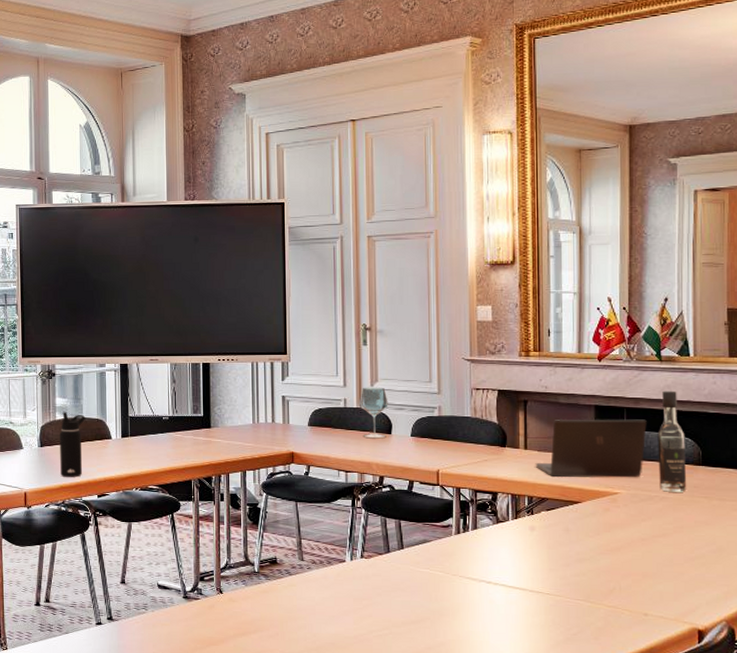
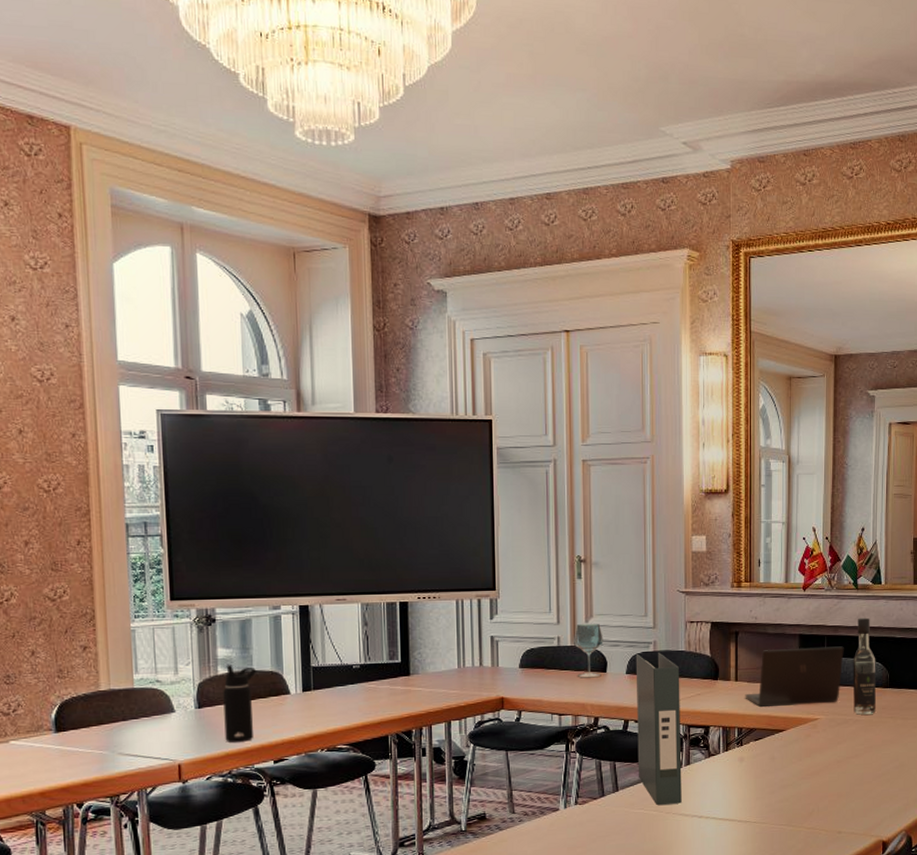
binder: none [420,417,469,567] -> present [635,652,682,805]

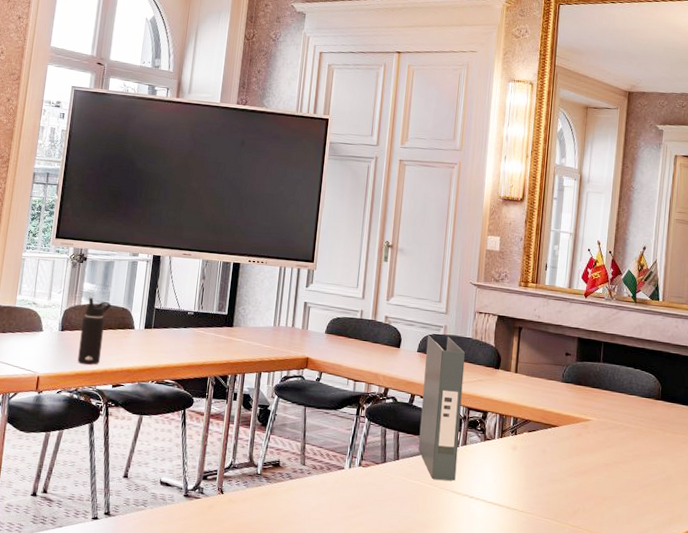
wine glass: present [574,623,604,678] -> none [374,301,401,352]
laptop: present [745,646,844,708] -> none [522,347,619,407]
bottle: present [853,617,877,715] -> none [624,329,650,424]

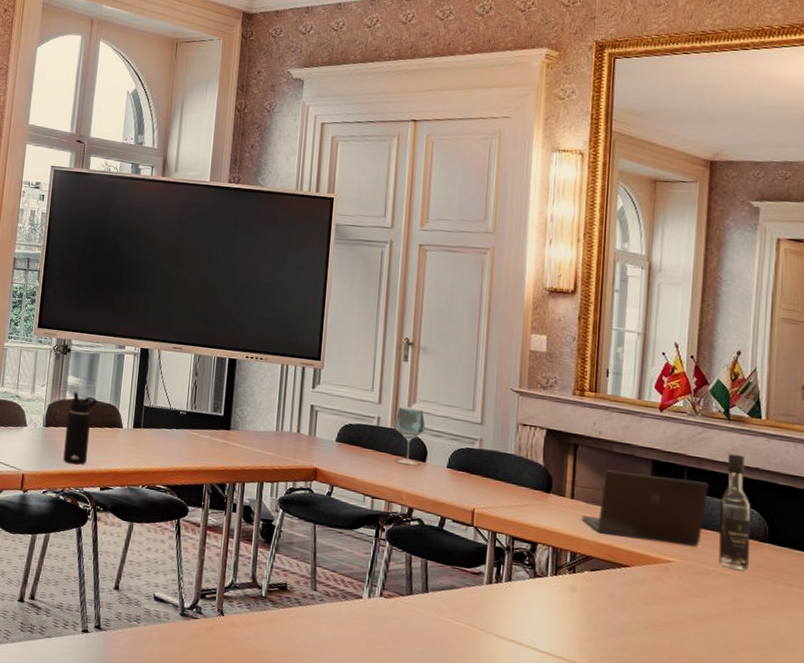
wine glass: none [374,301,401,352] -> present [394,407,426,467]
binder: present [418,334,466,481] -> none [451,448,507,623]
laptop: none [522,347,619,407] -> present [581,470,709,547]
bottle: none [624,329,650,424] -> present [718,453,751,571]

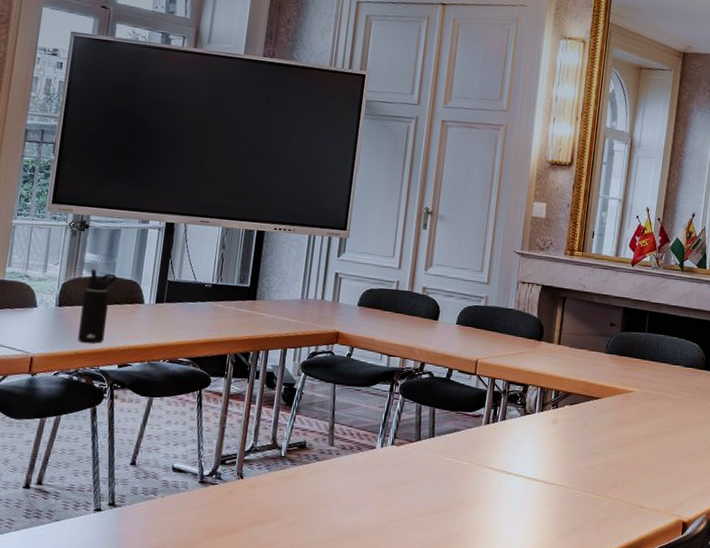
wine glass: present [394,407,426,467] -> none [411,271,440,325]
laptop: present [581,470,709,547] -> none [565,318,665,377]
bottle: present [718,453,751,571] -> none [667,298,694,394]

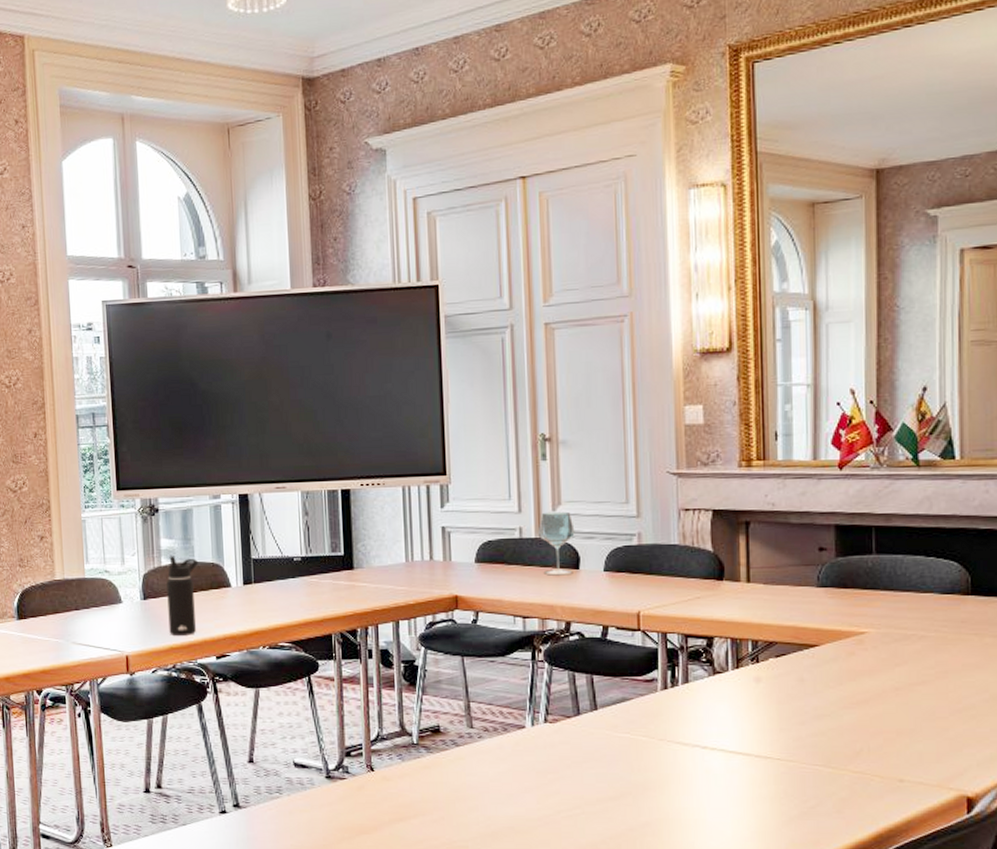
wine glass: none [411,271,440,325] -> present [539,511,575,576]

